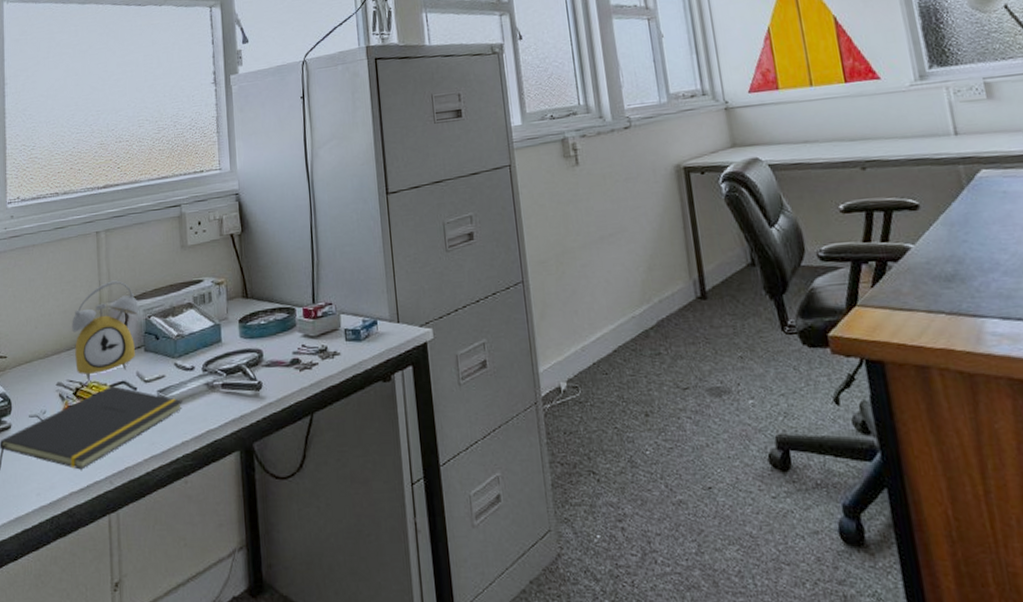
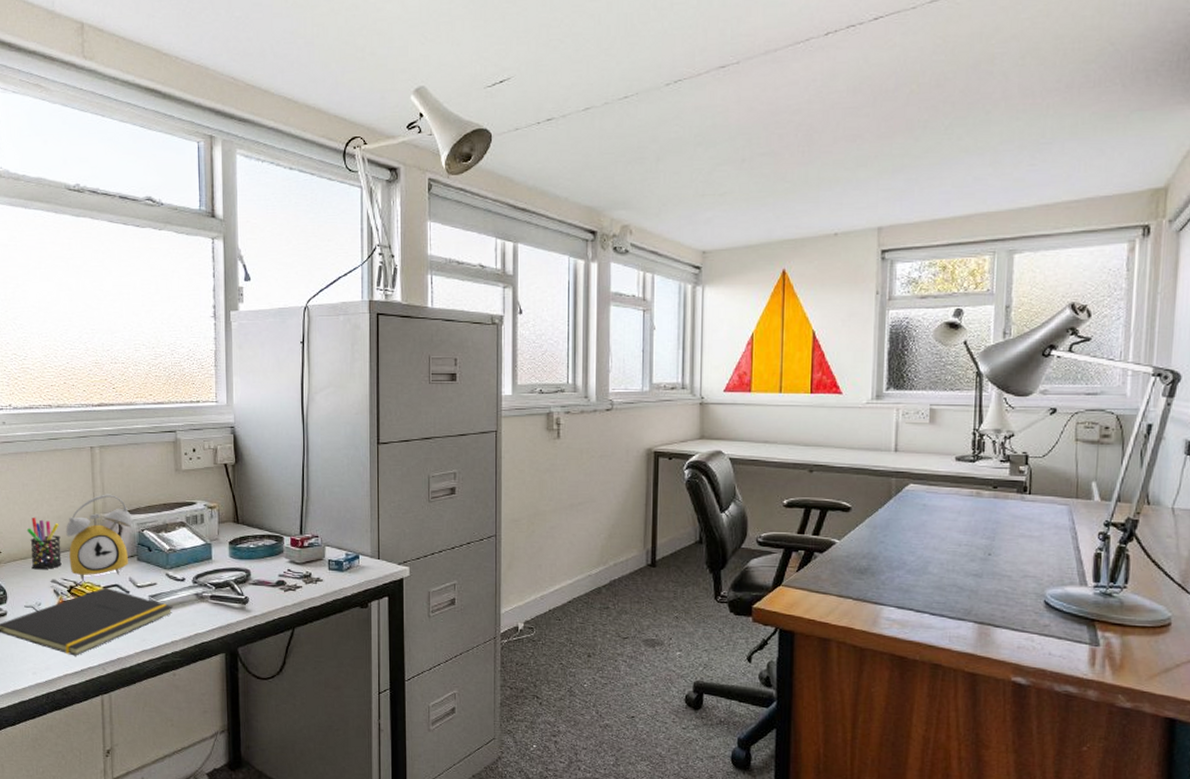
pen holder: none [32,314,67,373] -> present [26,517,62,570]

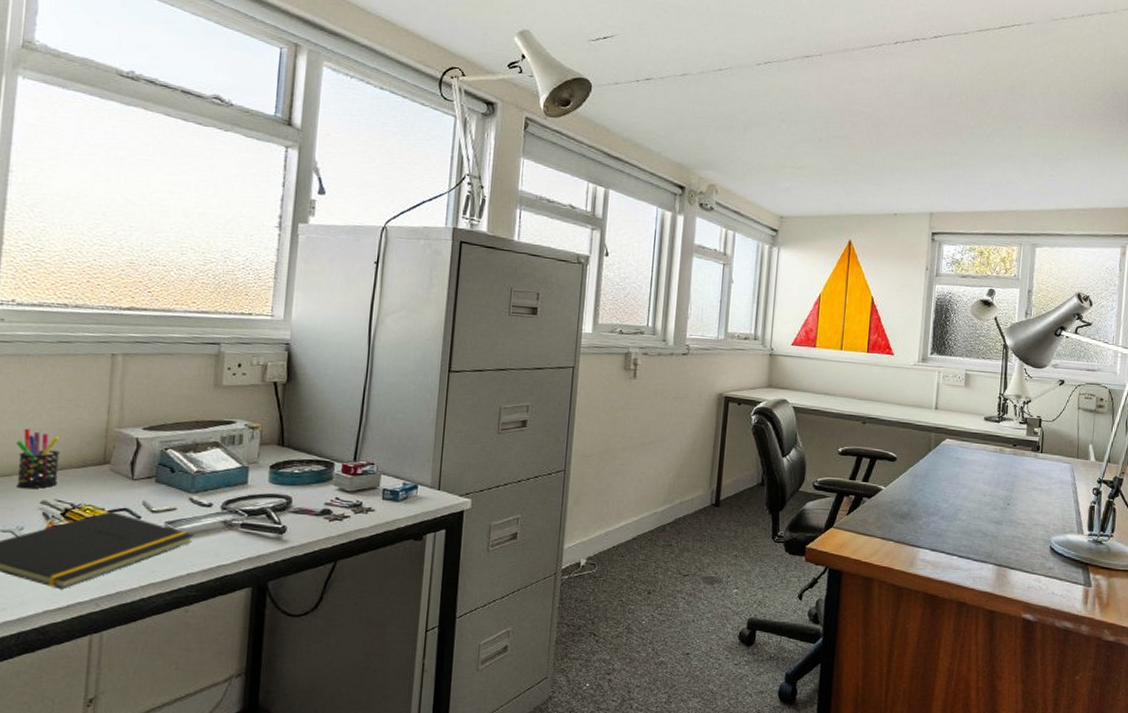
alarm clock: present [66,494,133,581] -> none [68,406,155,503]

